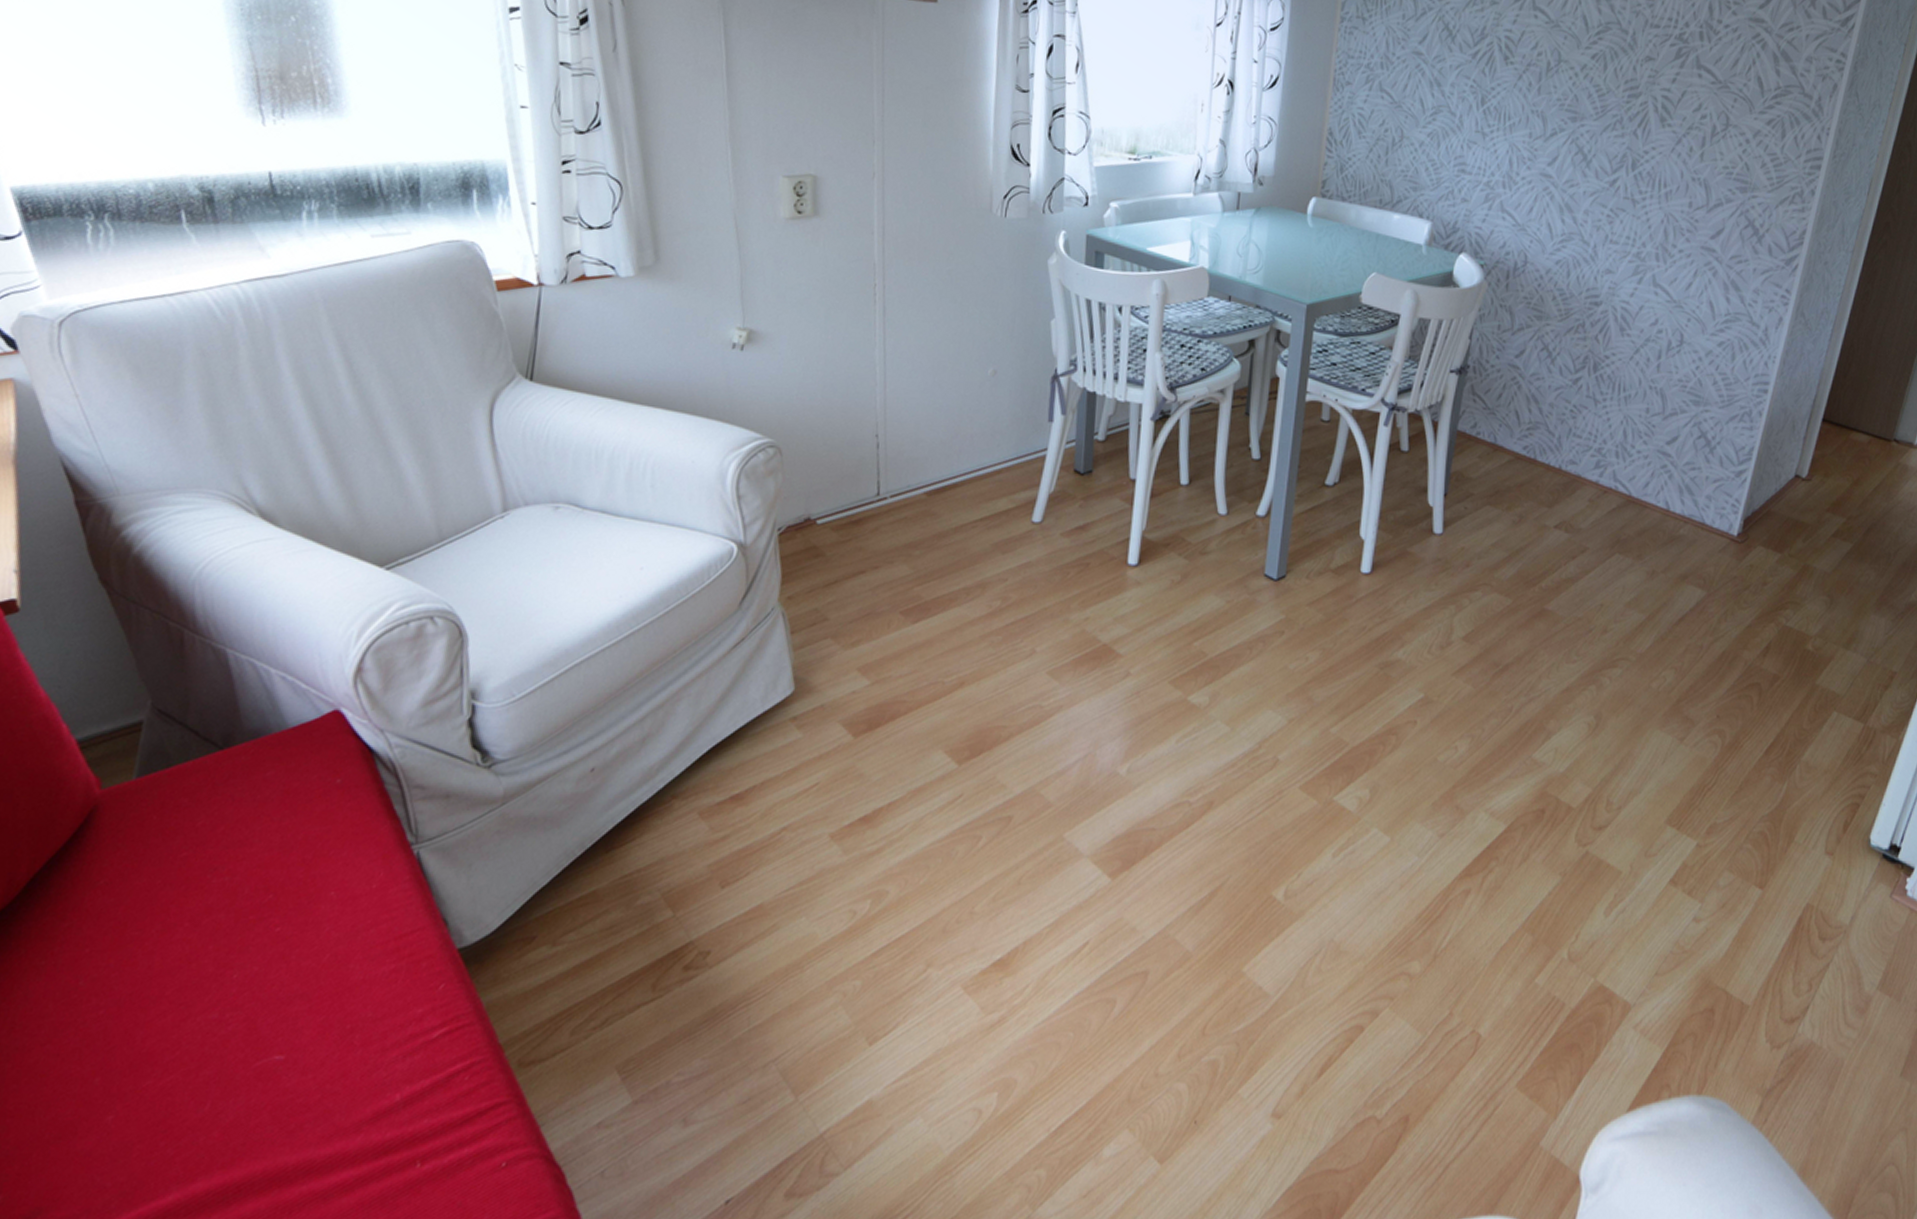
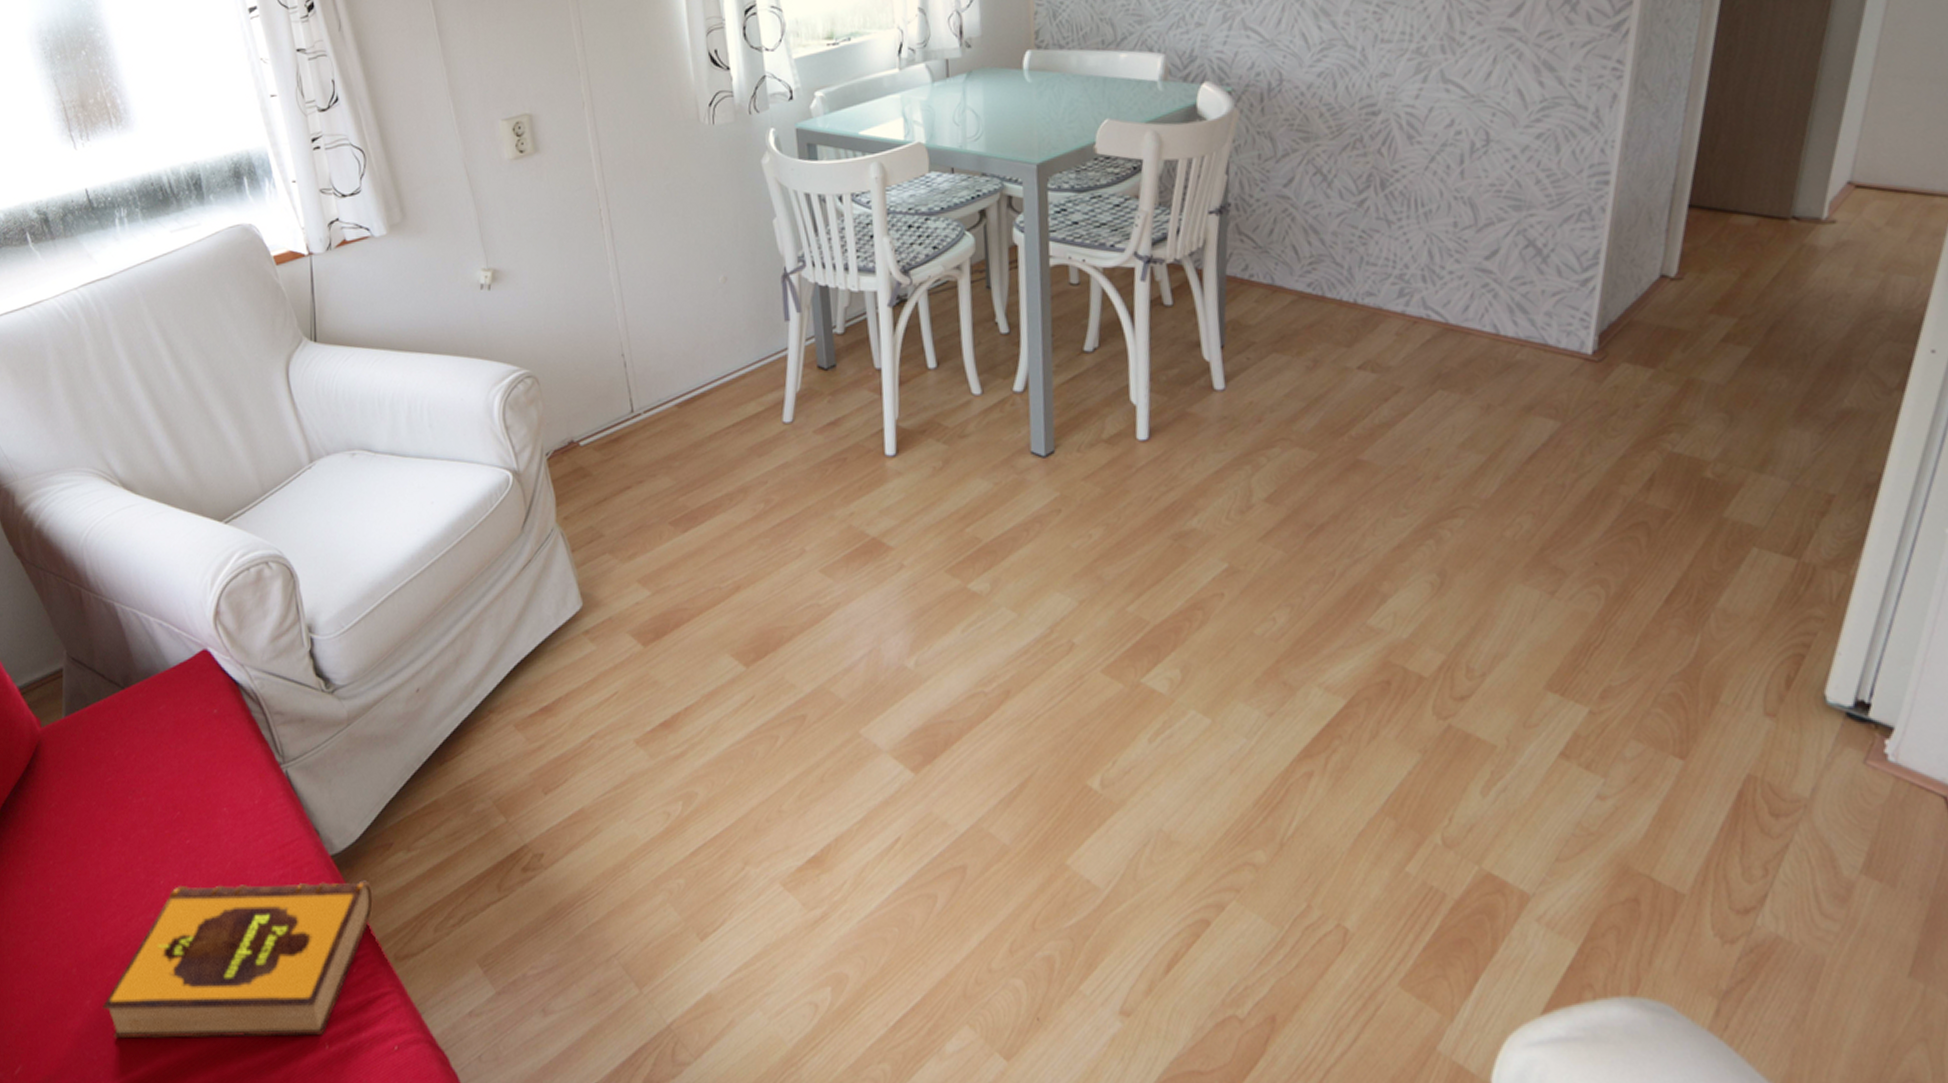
hardback book: none [129,977,503,1161] -> present [103,880,373,1039]

